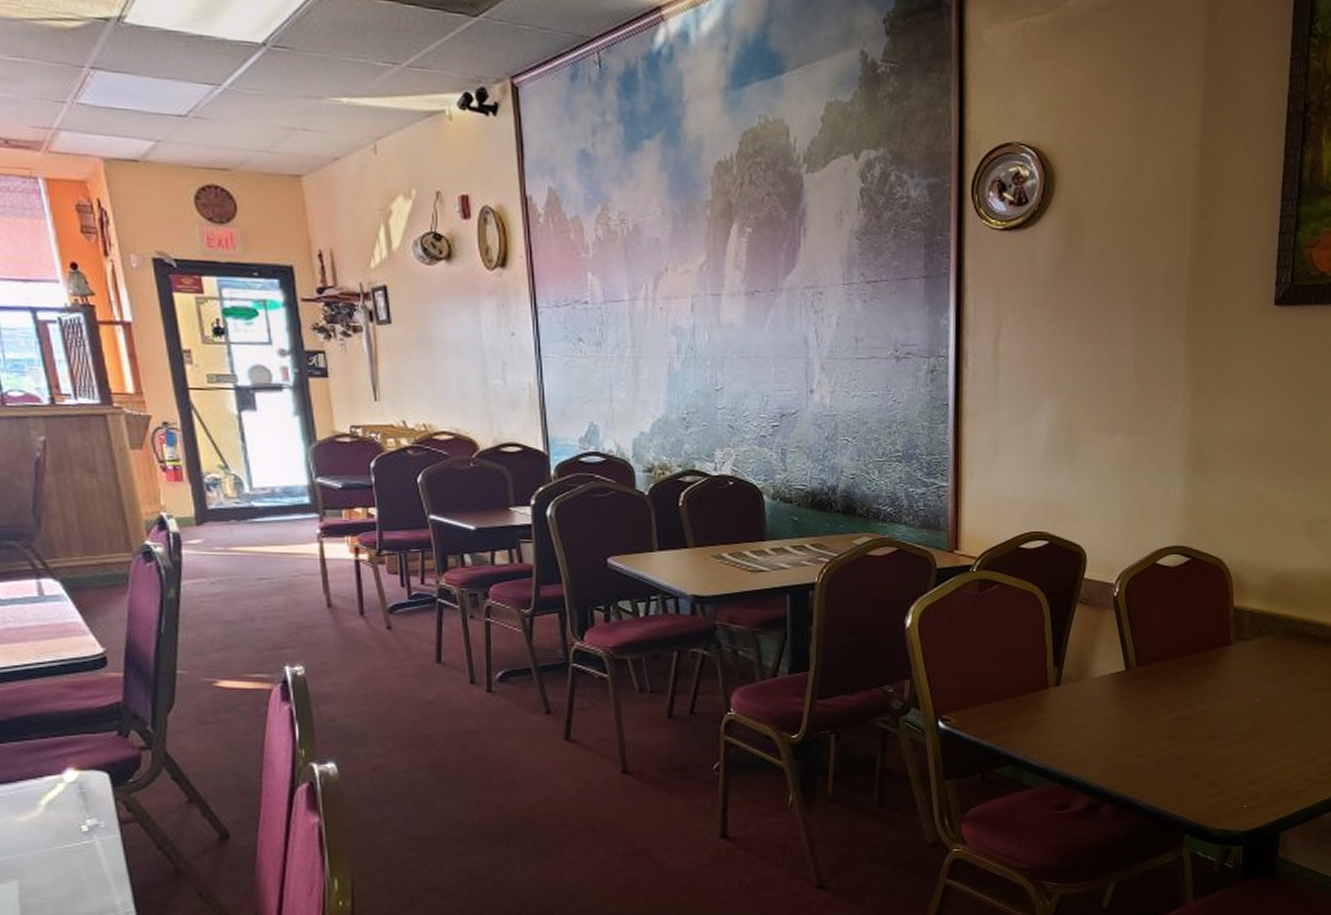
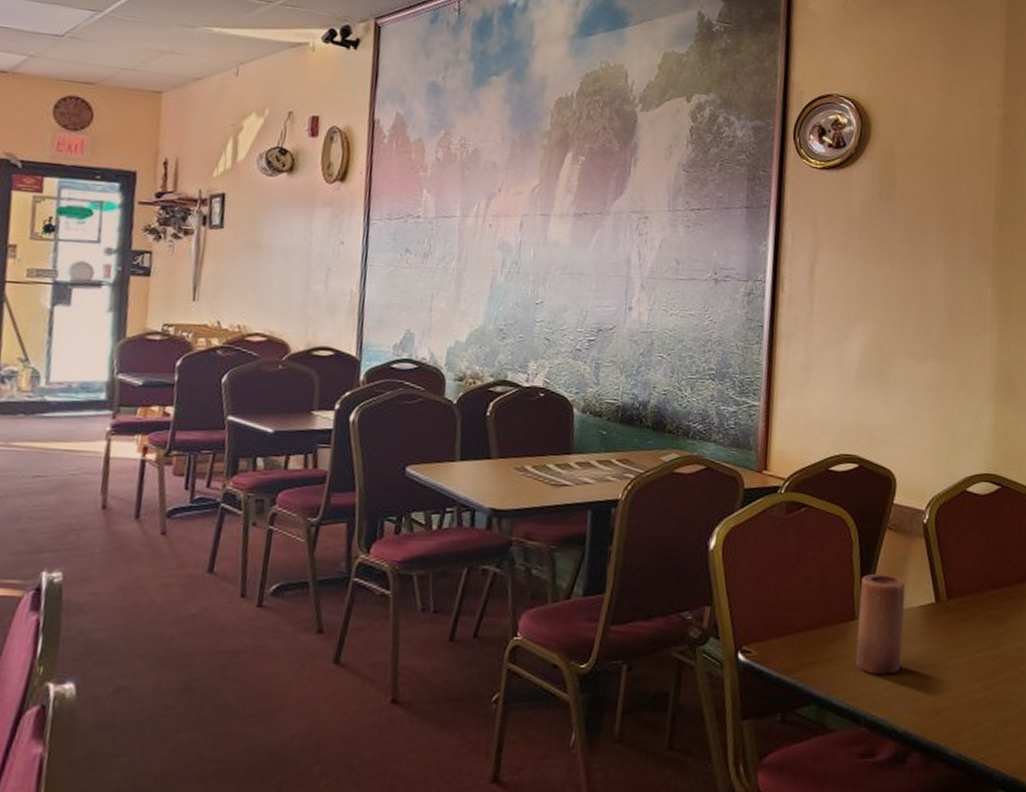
candle: none [1049,645,1097,737] -> present [855,573,906,675]

